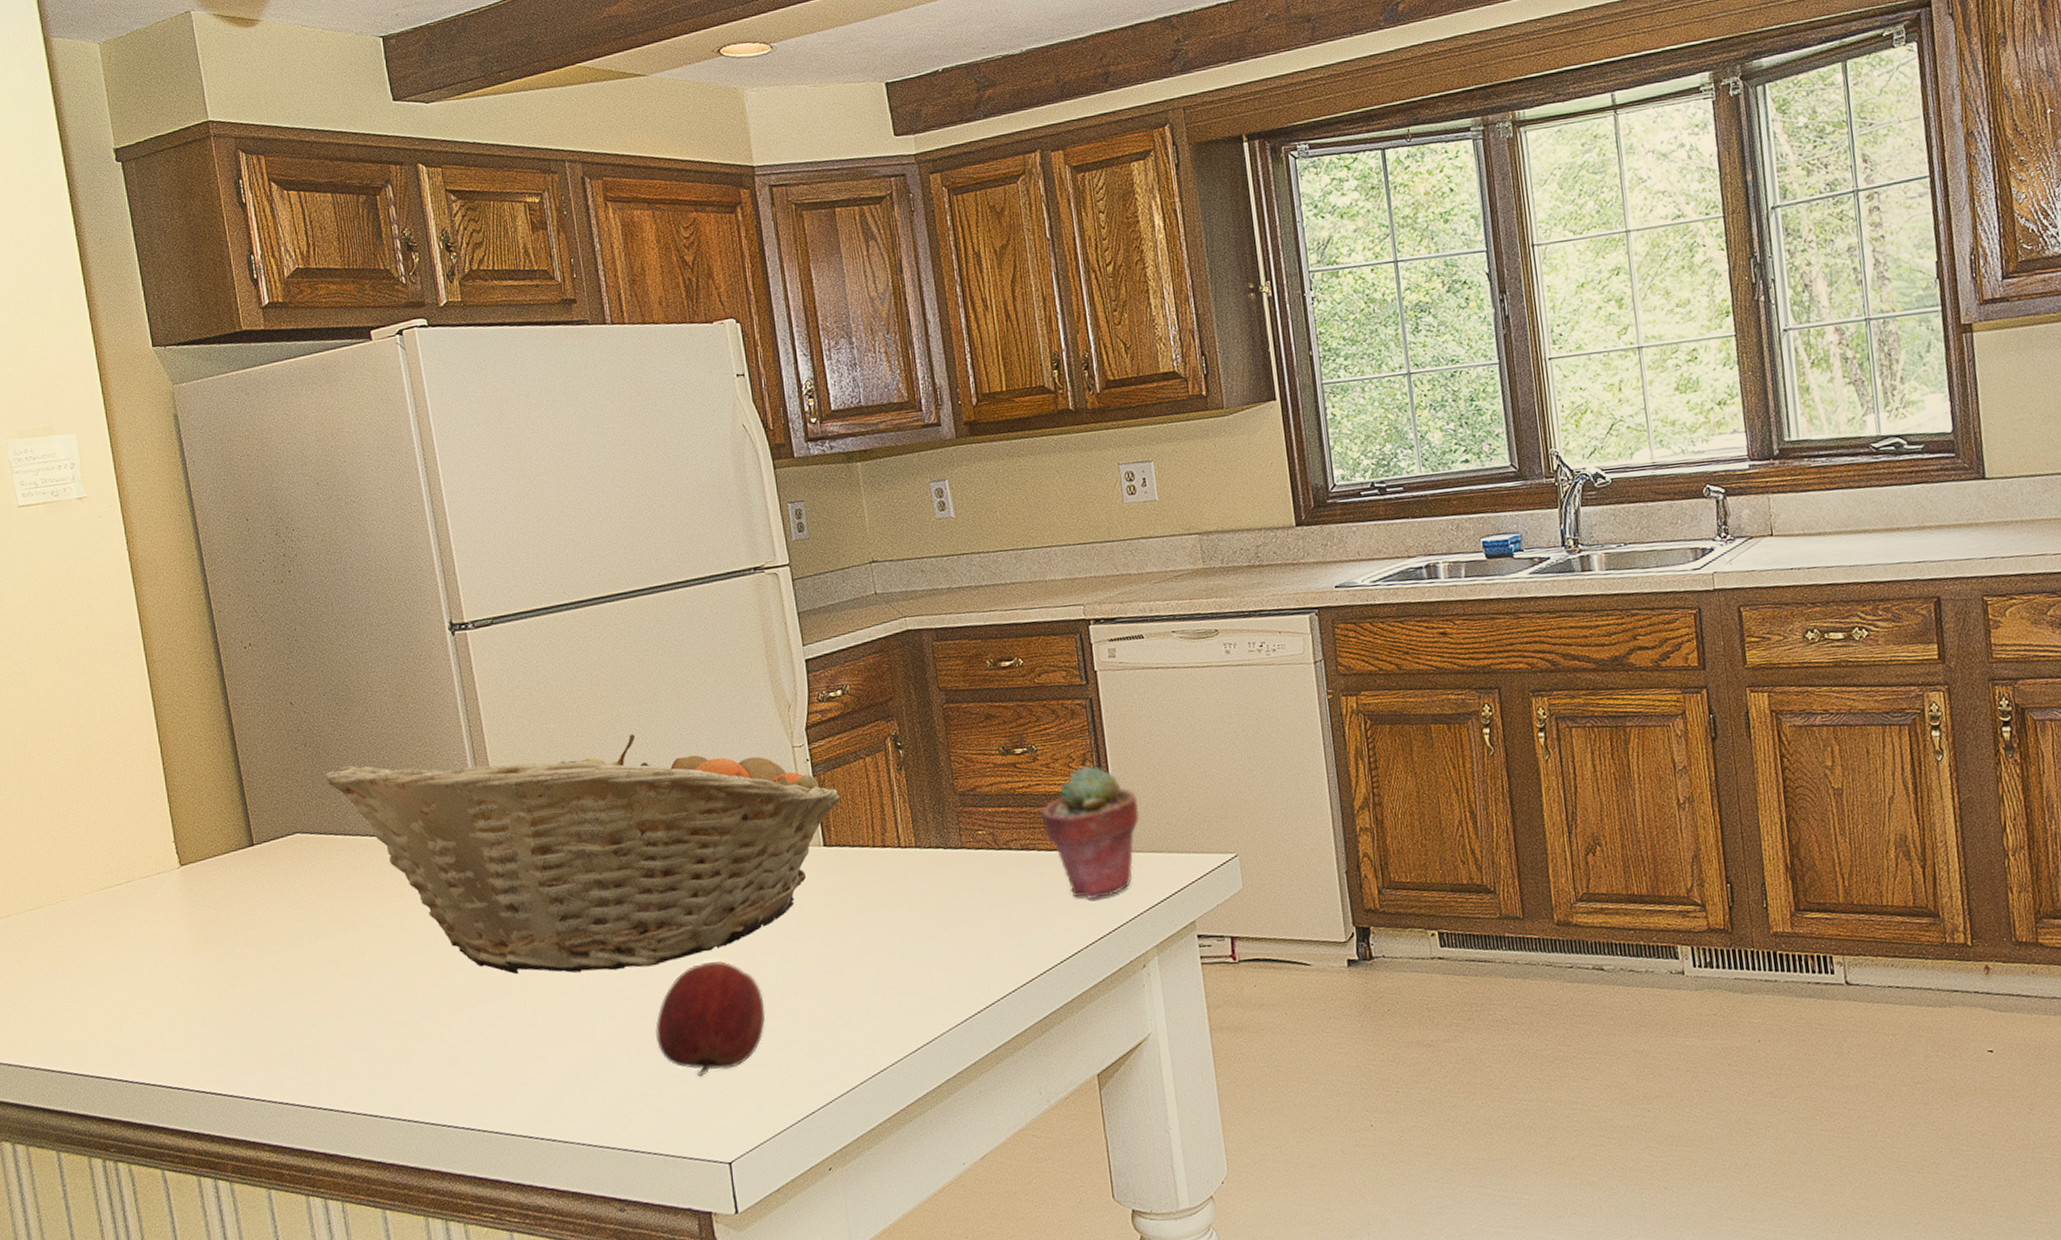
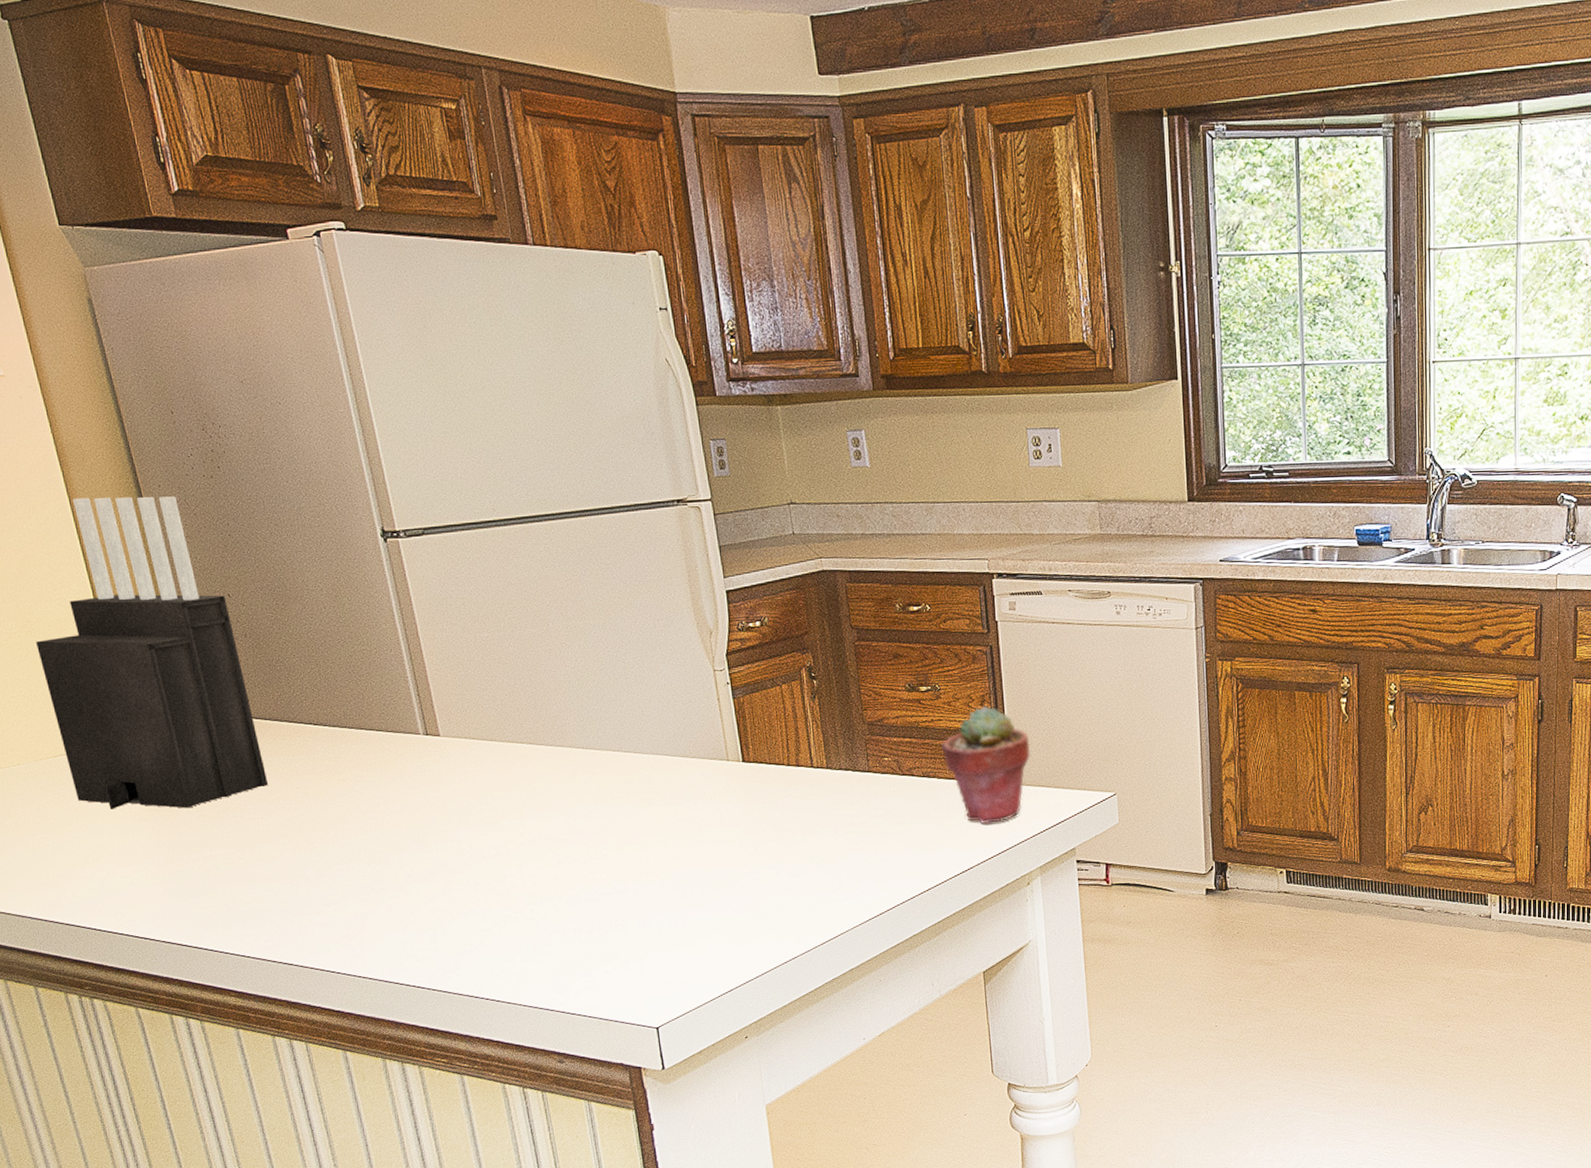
knife block: none [93,604,320,944] -> present [36,496,269,809]
fruit basket: present [325,734,843,974] -> none [266,648,760,859]
apple: present [656,961,766,1077] -> none [589,857,689,955]

